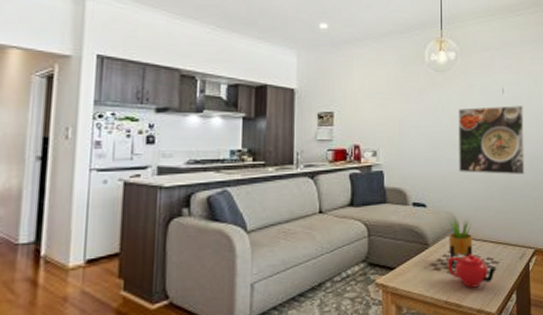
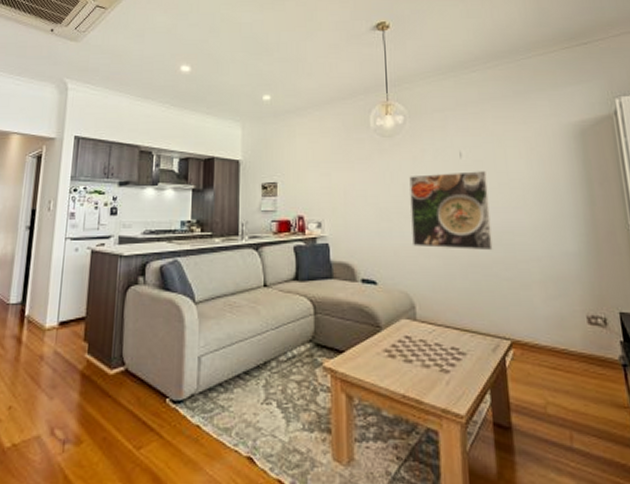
teapot: present [447,254,497,288] -> none [403,341,464,382]
potted plant: present [448,217,473,268] -> none [402,297,434,356]

